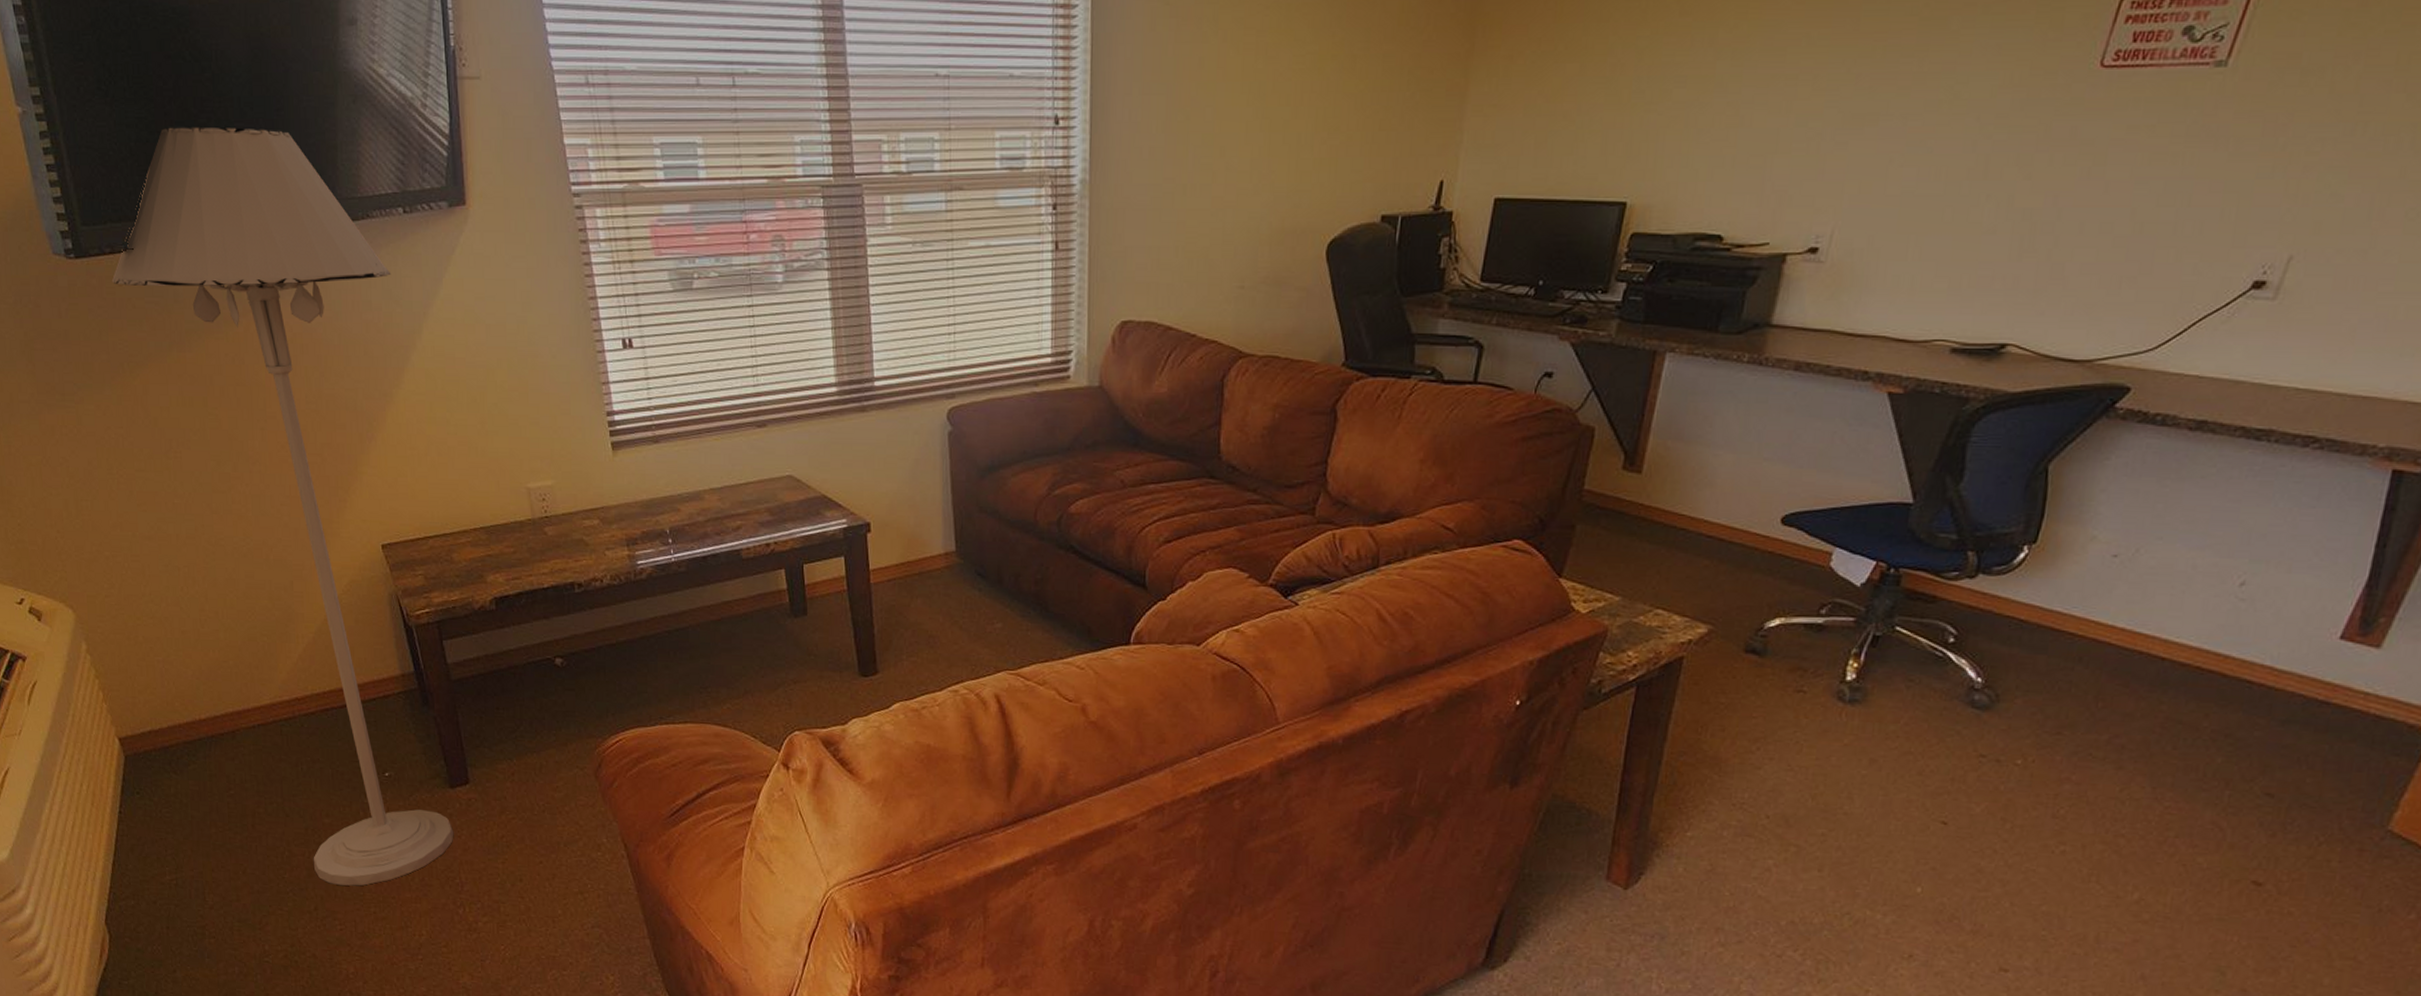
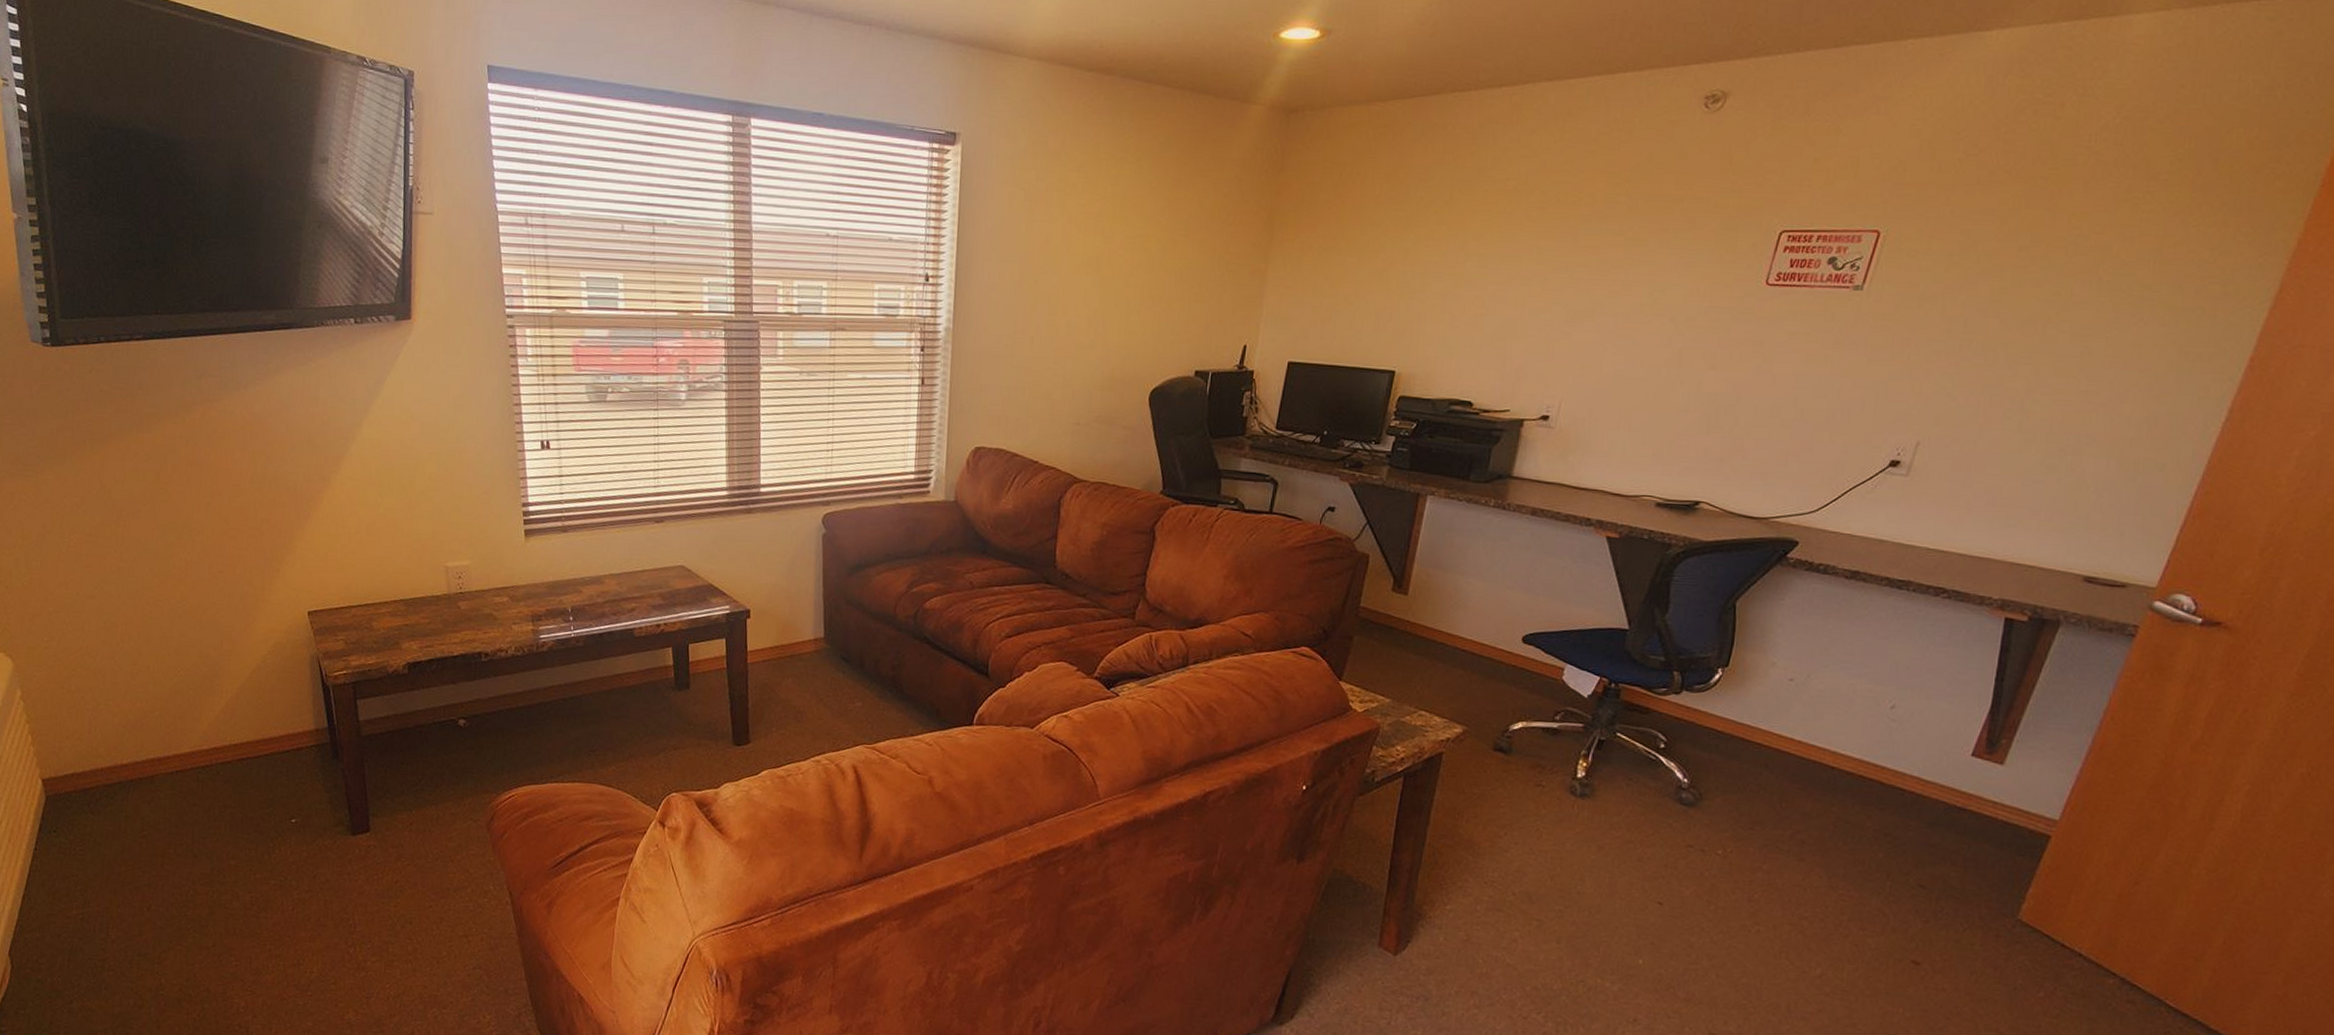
floor lamp: present [111,126,454,886] -> none [82,238,352,925]

